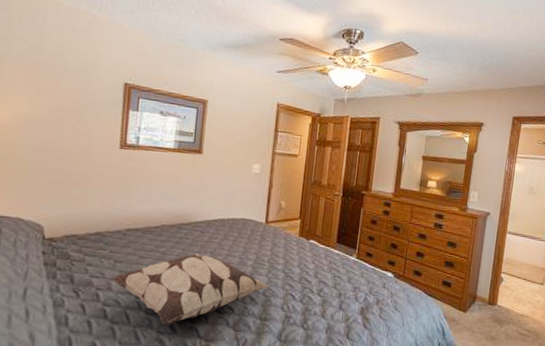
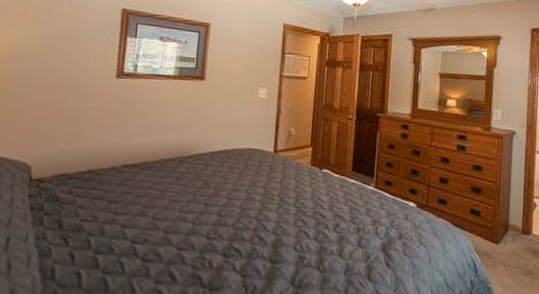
decorative pillow: present [111,253,270,326] -> none [104,190,280,274]

